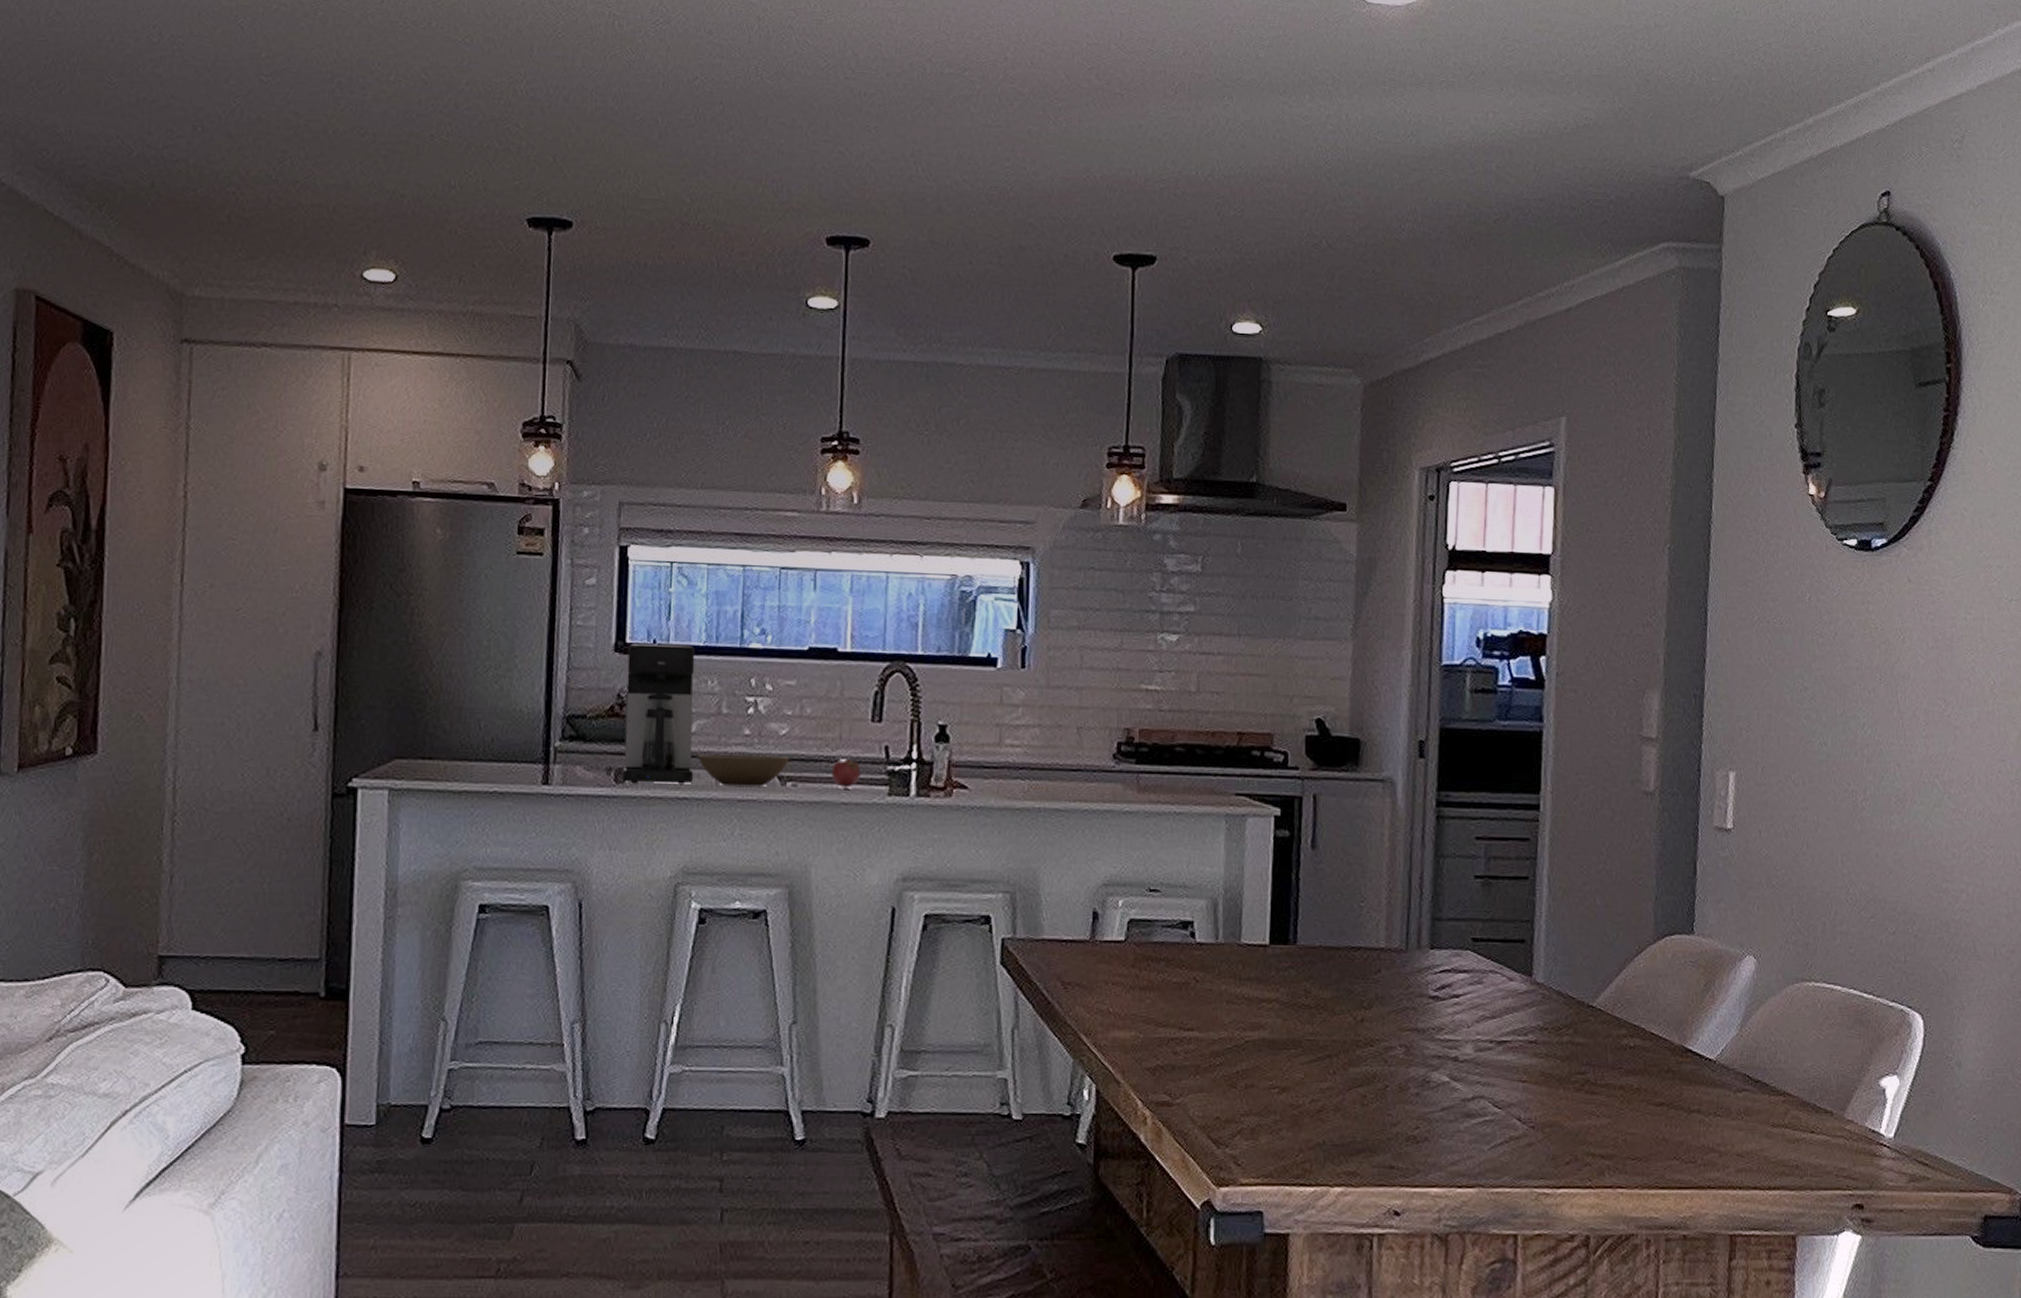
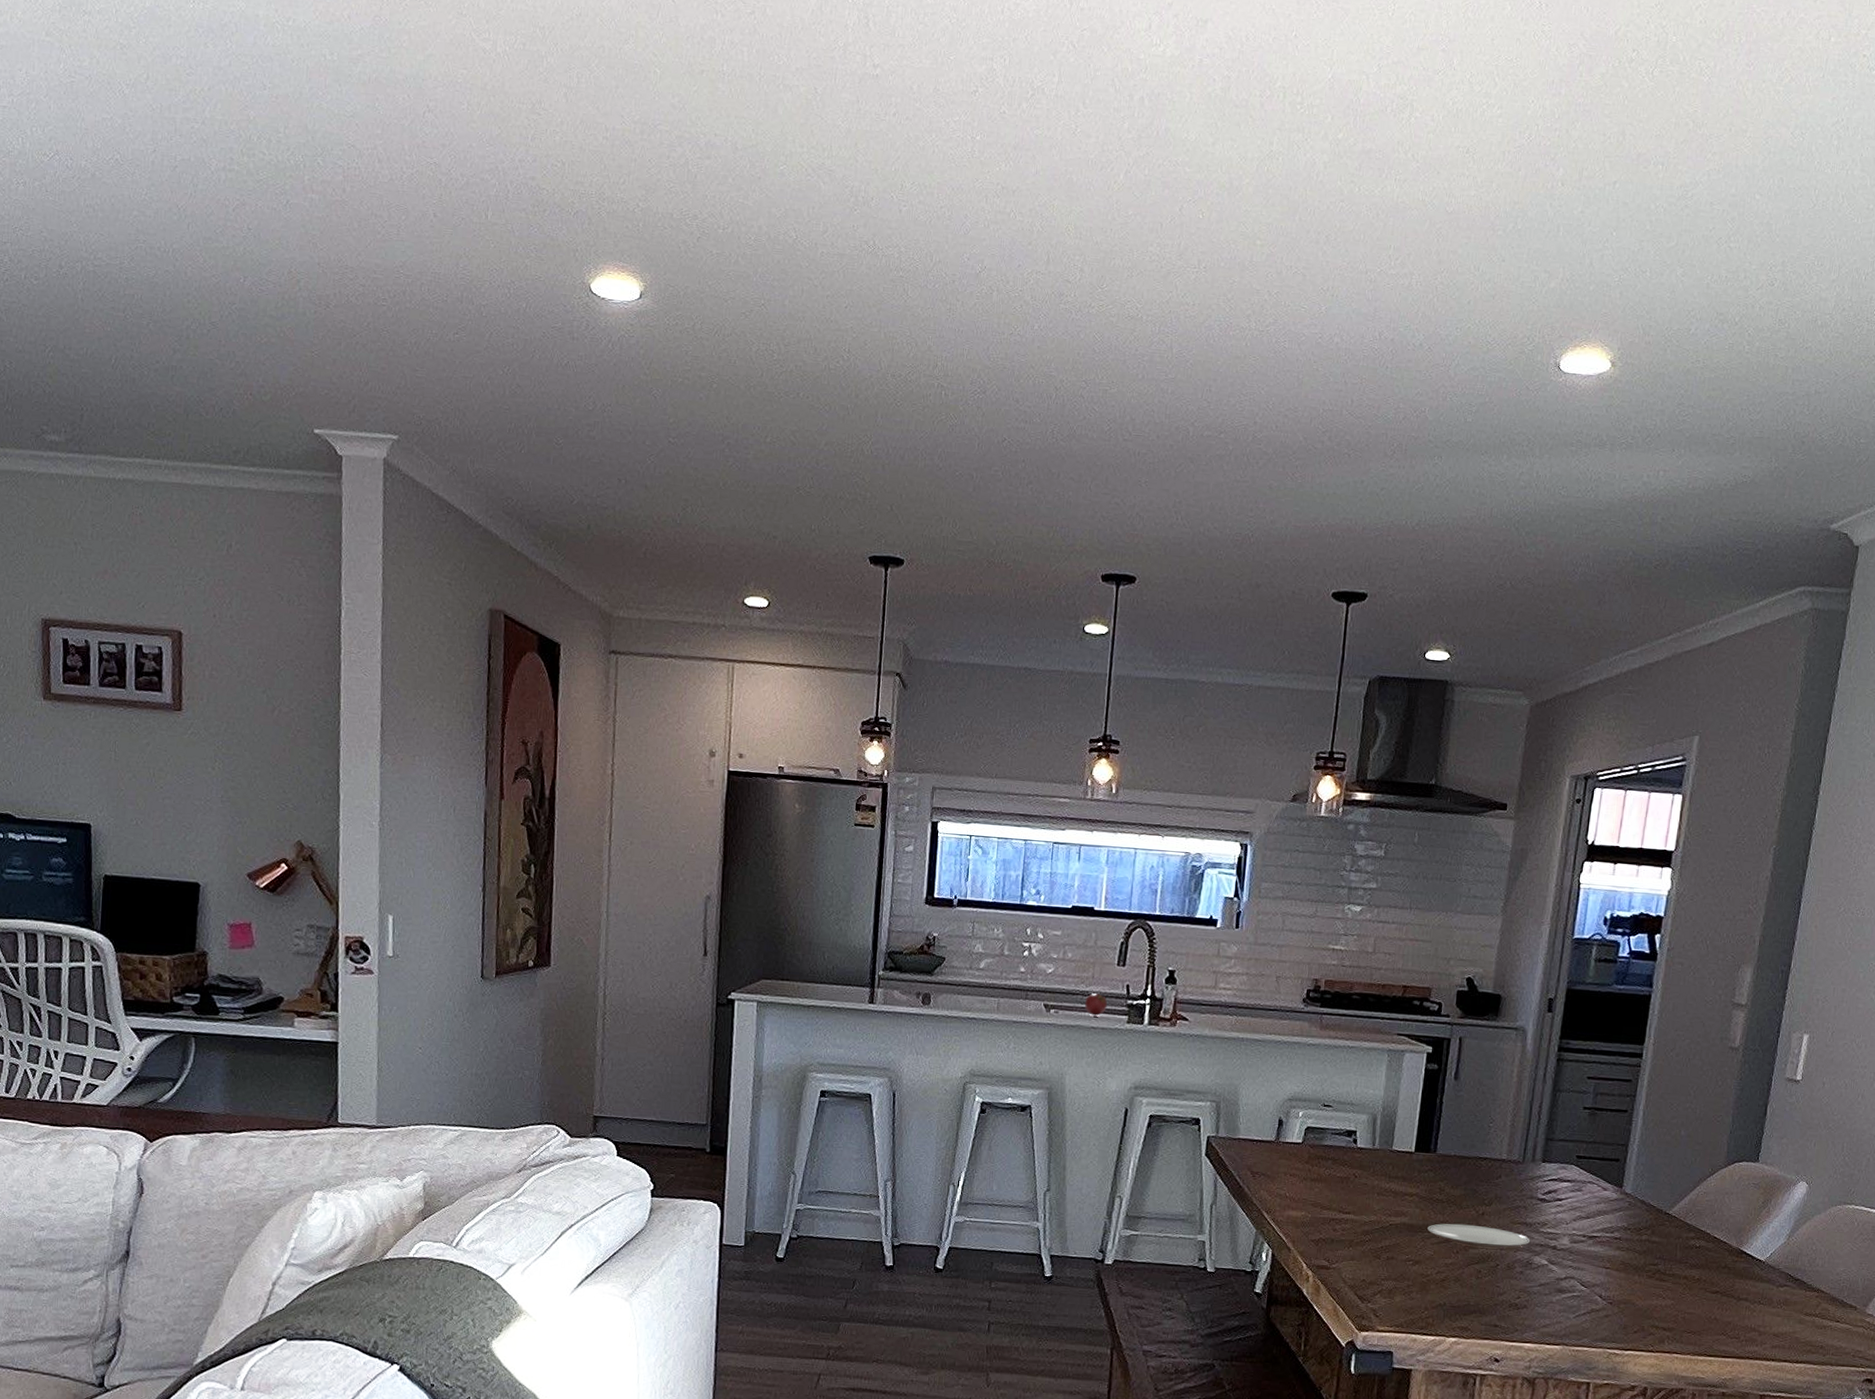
coffee maker: present [622,643,695,784] -> none [928,897,986,1008]
bowl: present [698,753,790,788] -> none [985,985,1054,1013]
plate: none [1294,1035,1425,1065] -> present [1427,1223,1531,1249]

